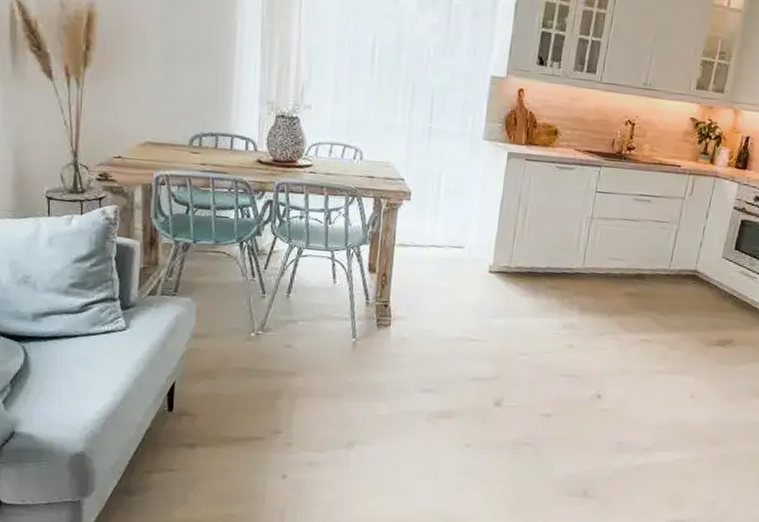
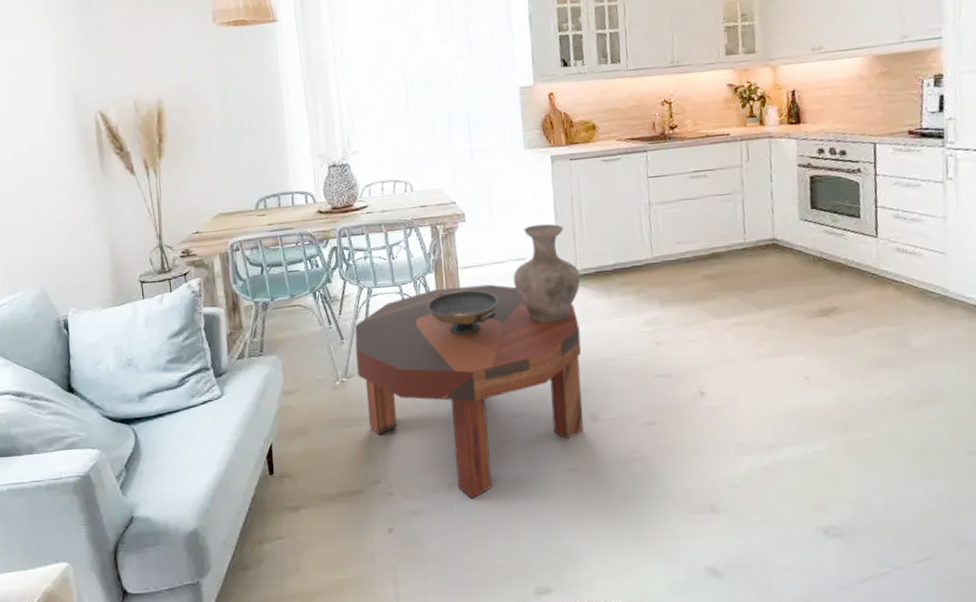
coffee table: none [275,260,502,459] -> present [355,284,584,500]
decorative bowl: none [356,264,430,310] -> present [427,290,499,336]
vase: none [446,216,513,312] -> present [513,223,581,323]

